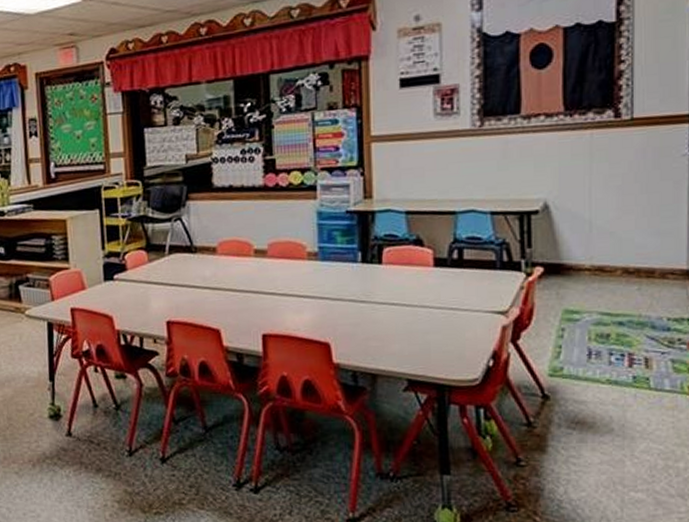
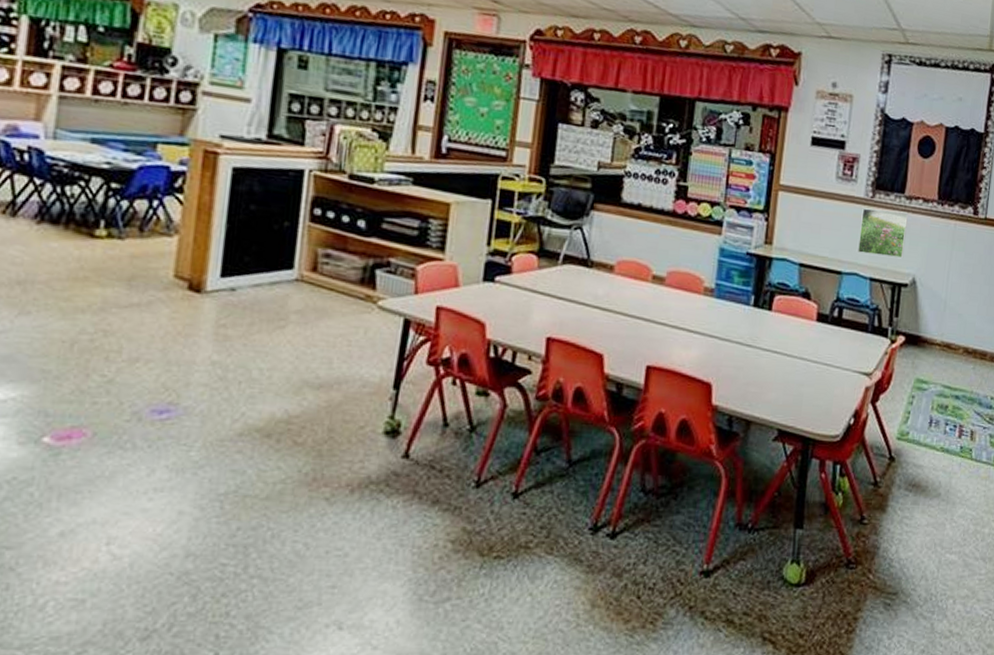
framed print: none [470,133,529,188] -> present [856,208,908,258]

